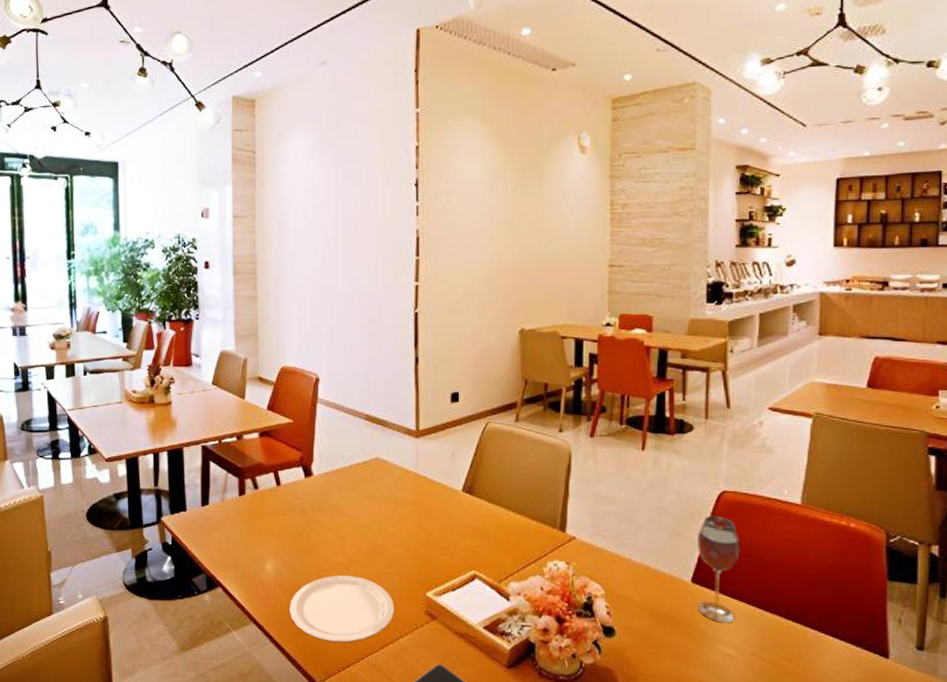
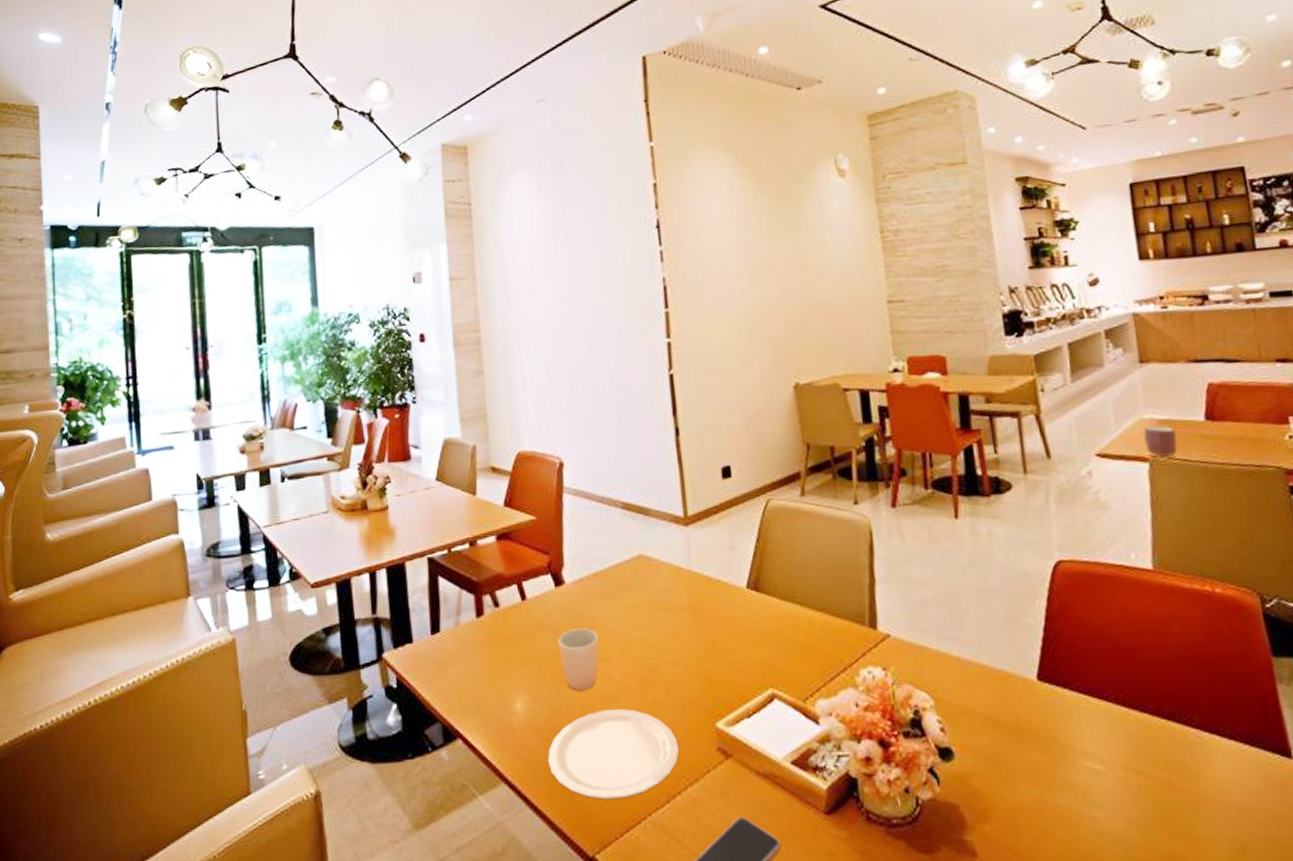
cup: none [304,511,337,559] -> present [558,628,599,690]
wineglass: present [698,516,741,623] -> none [1036,593,1096,730]
mug: none [812,388,839,415] -> present [1143,425,1178,457]

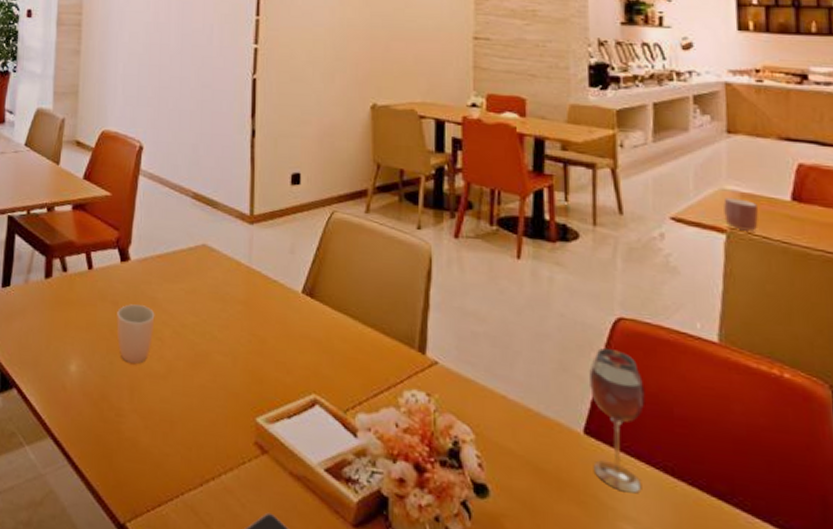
plate: present [547,709,680,800] -> none [92,385,218,474]
wineglass: none [1036,593,1096,730] -> present [589,348,646,494]

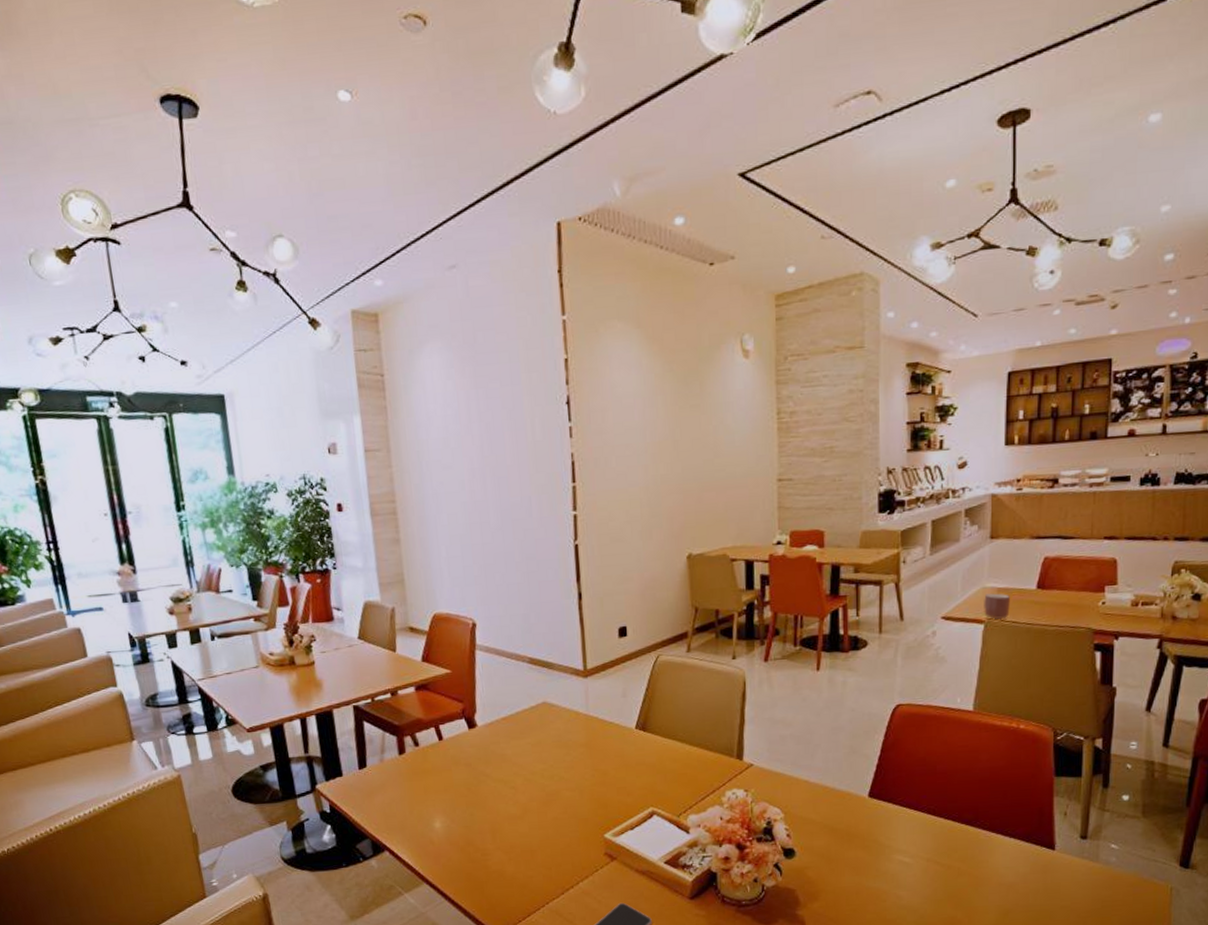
cup: present [116,304,155,364] -> none [471,762,507,811]
wineglass: present [589,348,646,494] -> none [874,730,916,833]

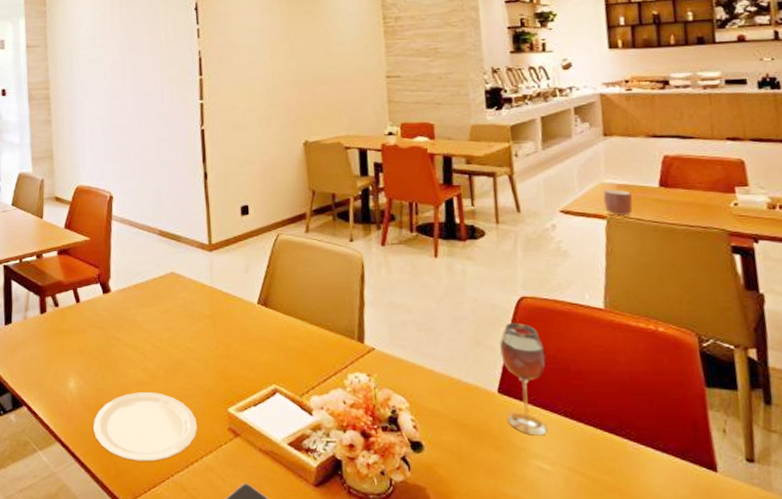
plate: none [462,825,573,894] -> present [92,392,198,462]
wineglass: none [874,730,916,833] -> present [499,323,547,436]

